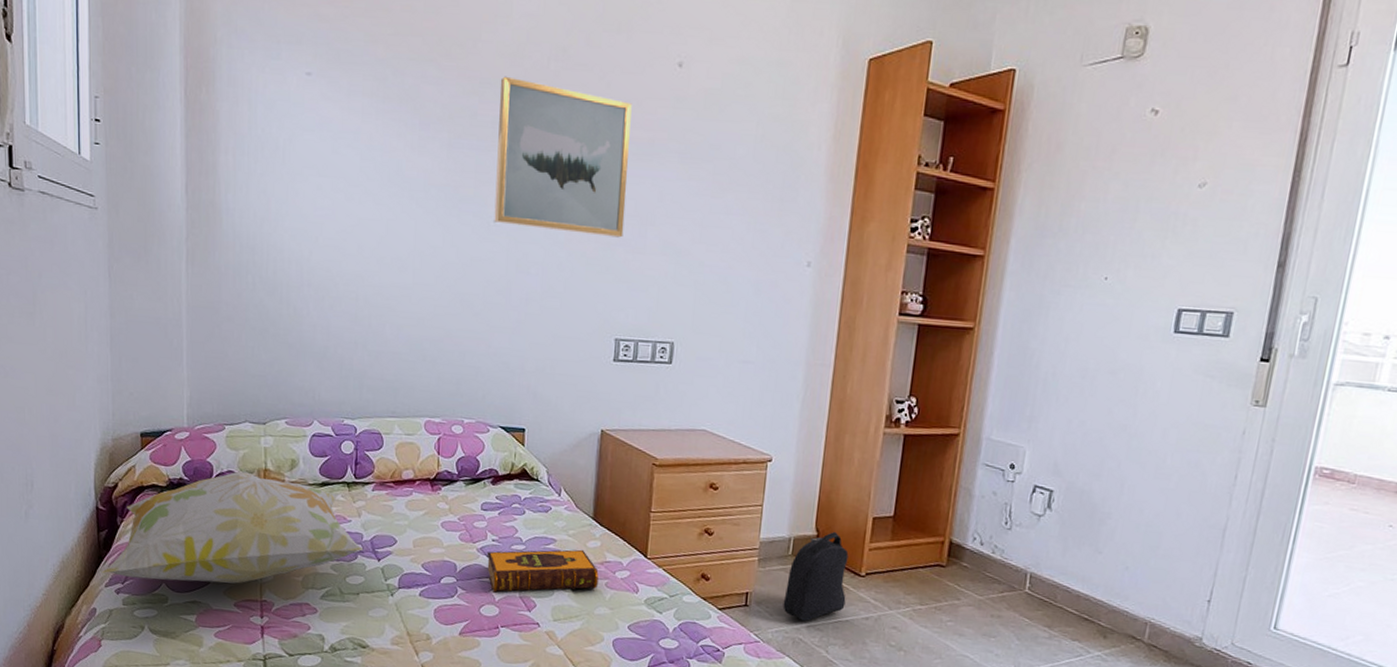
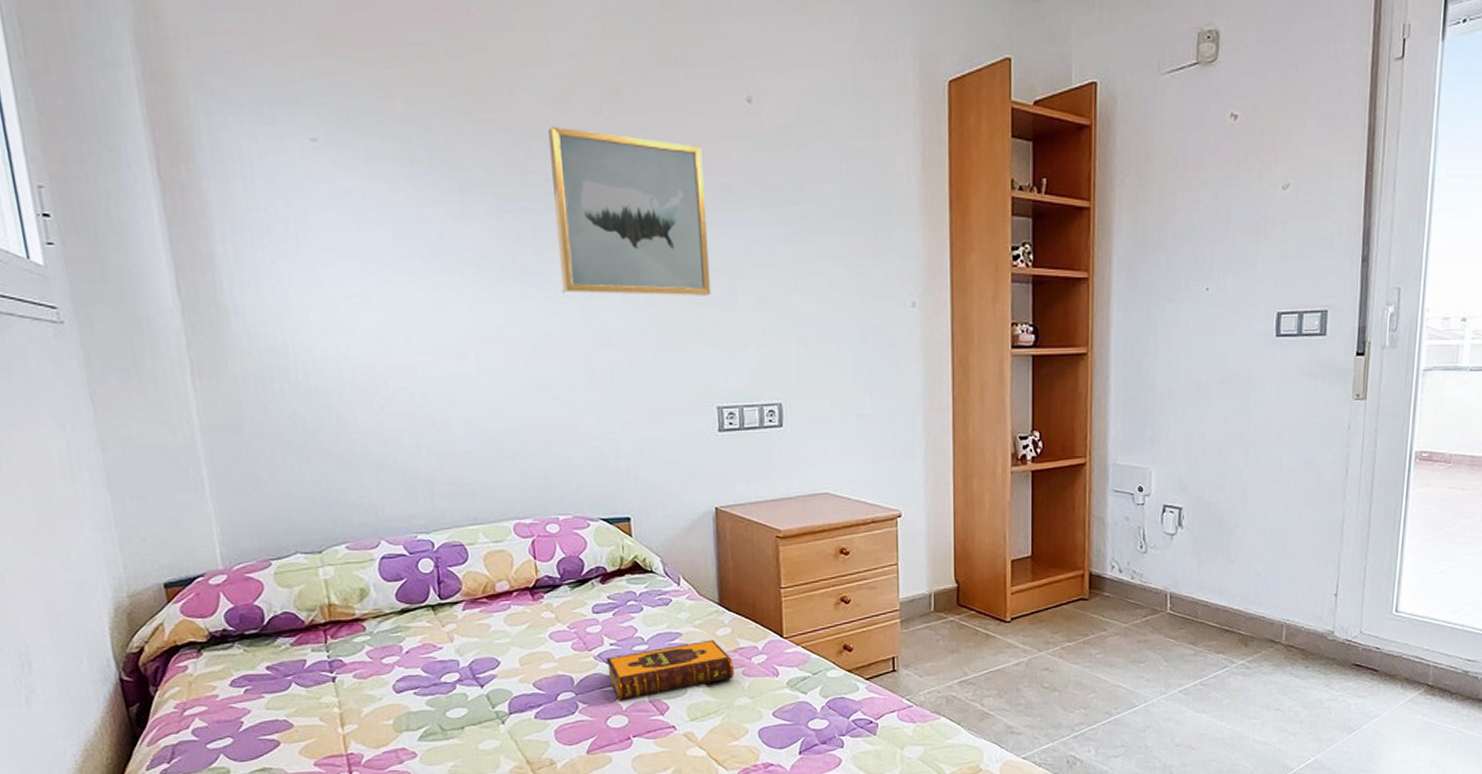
decorative pillow: present [102,471,364,584] -> none [139,610,462,755]
backpack: present [783,531,849,621] -> none [931,580,995,677]

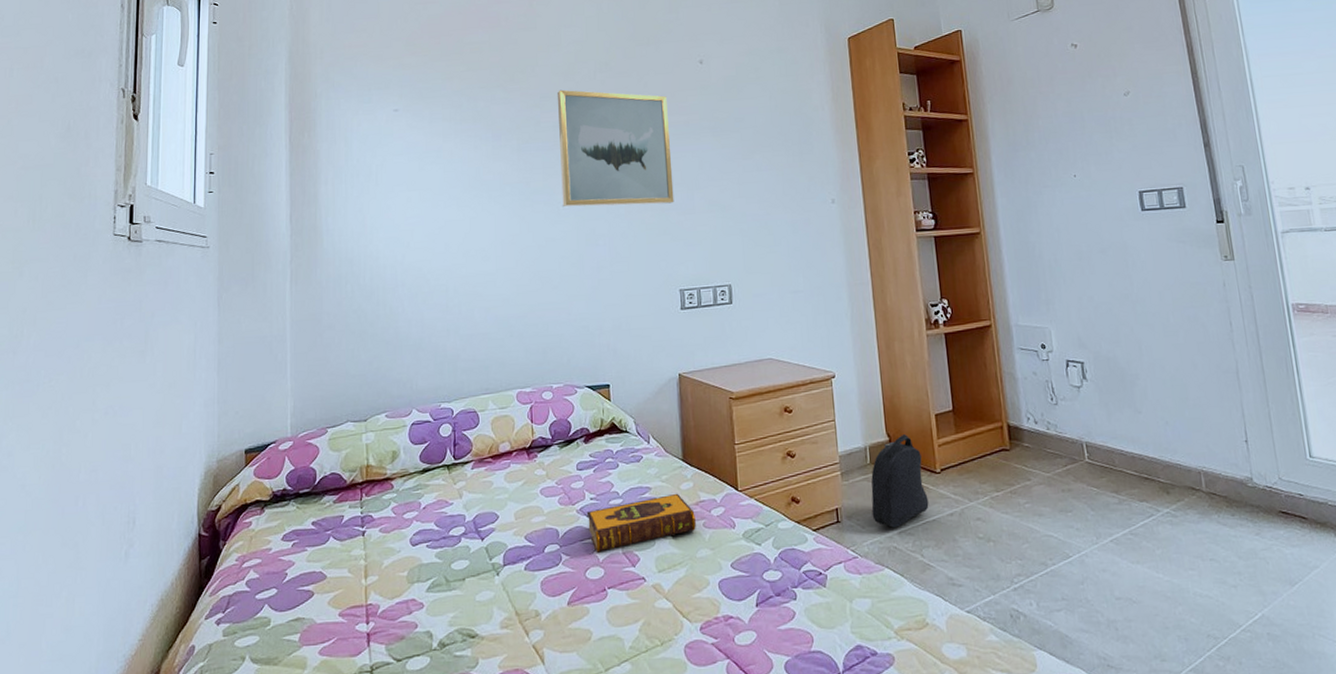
backpack: none [931,580,995,677] -> present [871,433,929,528]

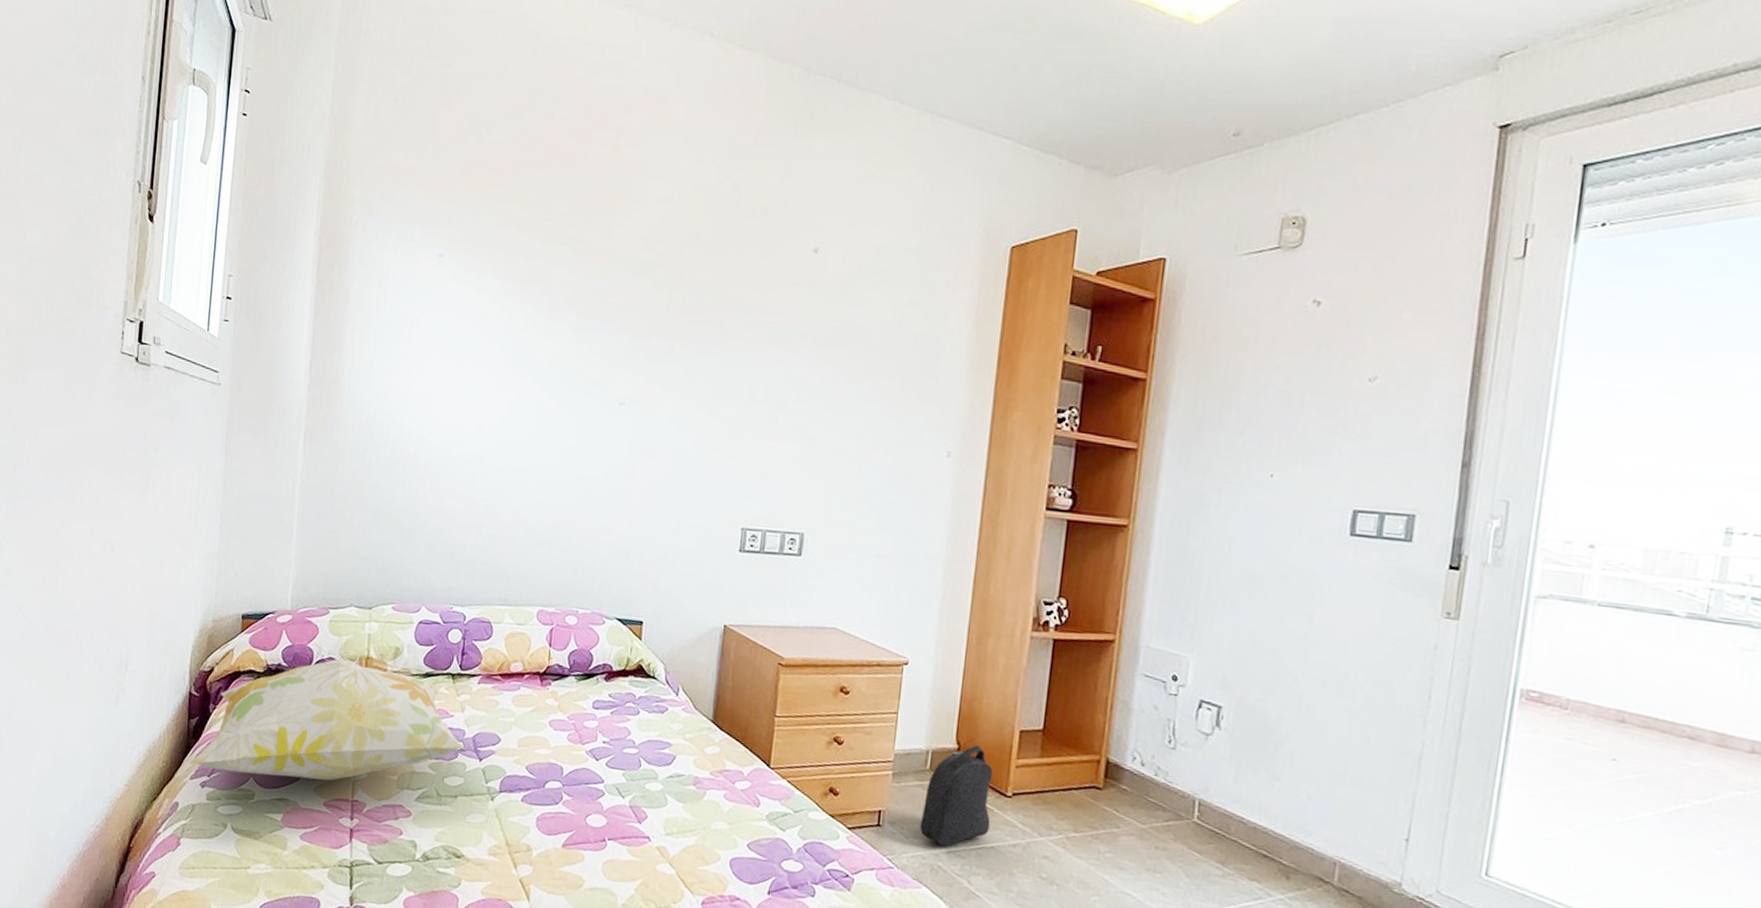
decorative pillow: none [202,471,467,605] -> present [188,658,465,781]
wall art: present [557,89,674,207] -> none [619,259,765,423]
hardback book: present [586,493,696,553] -> none [596,754,717,801]

